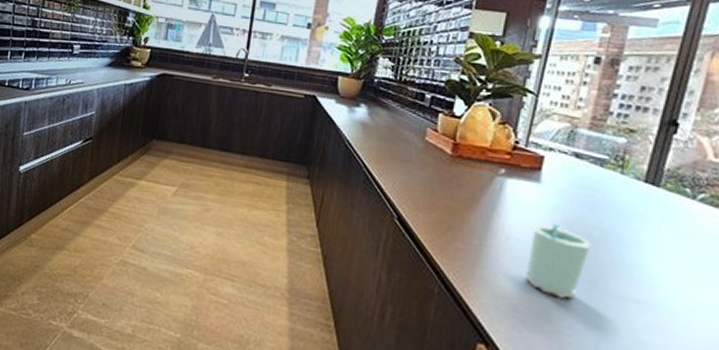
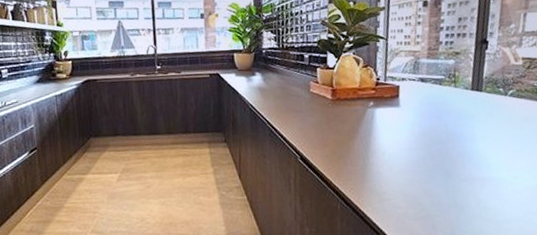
cup: present [526,224,591,299] -> none [400,135,443,190]

